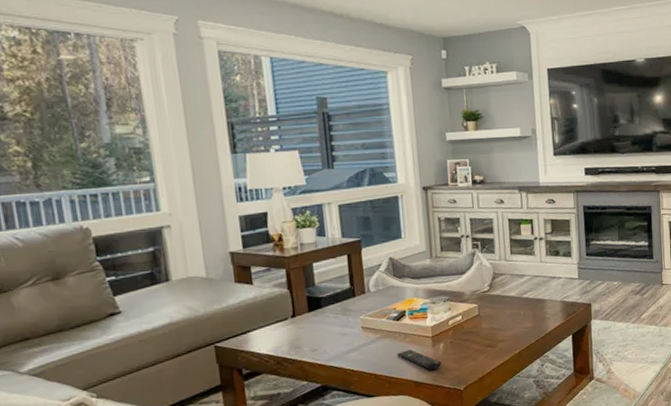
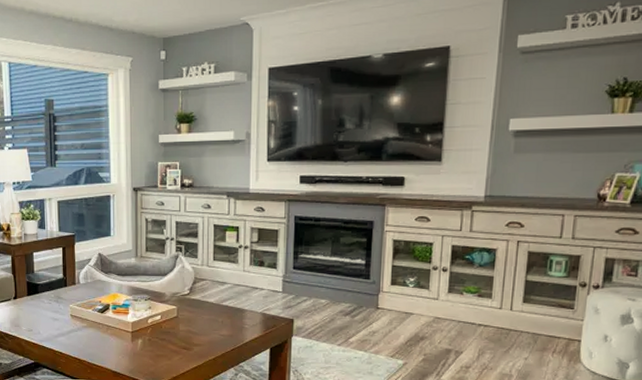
remote control: present [397,349,442,370] -> none [100,341,139,363]

